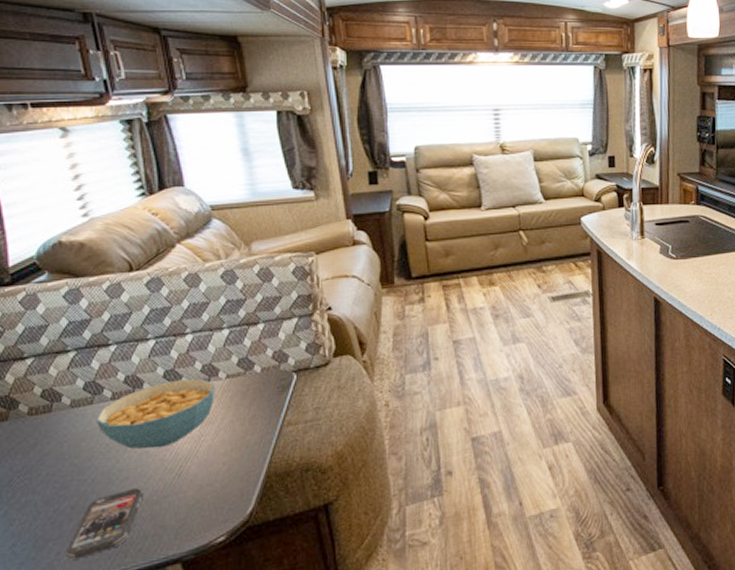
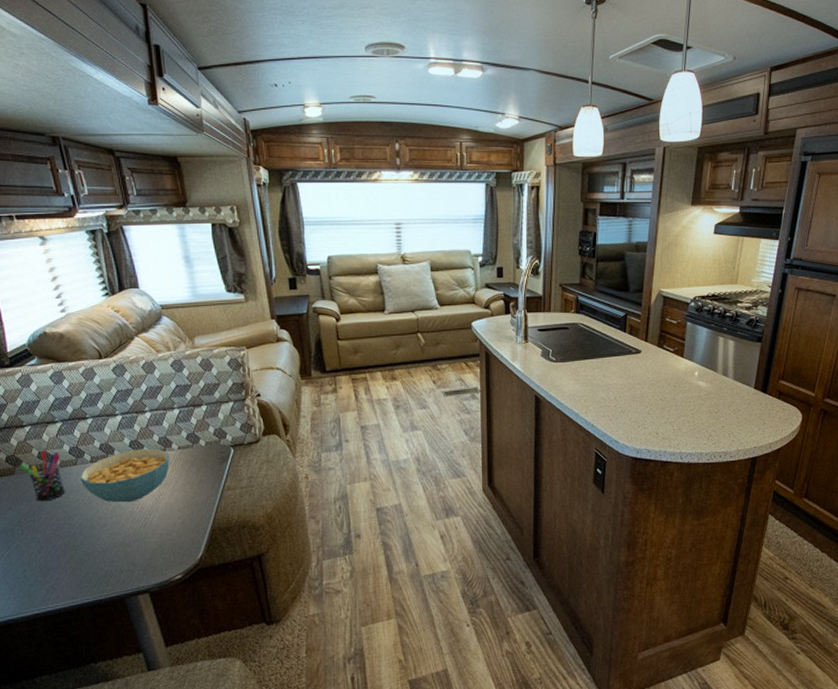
pen holder: none [15,387,76,454] -> present [19,450,66,502]
smartphone: present [65,488,143,560] -> none [62,533,118,585]

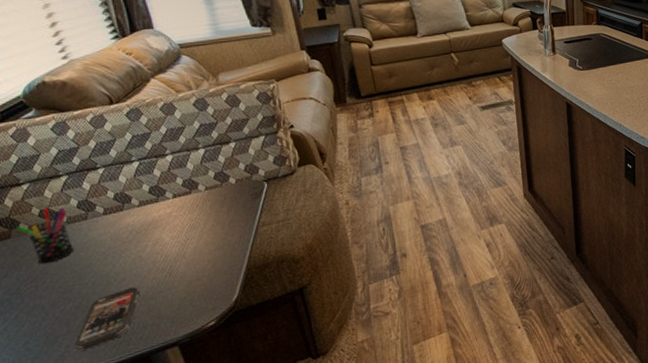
smartphone: none [62,533,118,585] -> present [74,287,140,351]
cereal bowl: present [80,448,170,503] -> none [91,191,197,255]

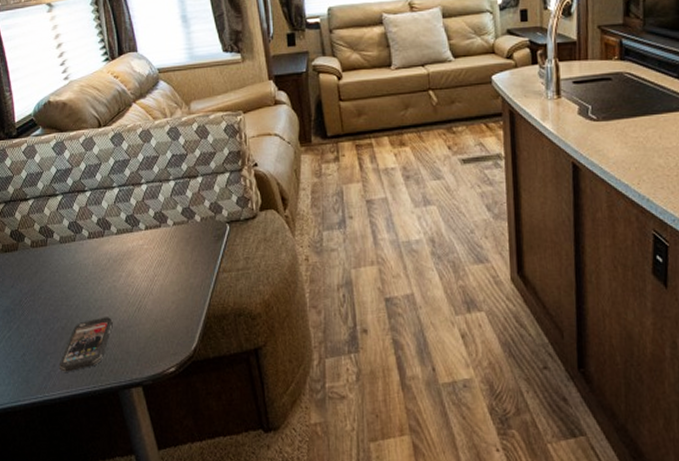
pen holder: present [16,207,75,265] -> none [22,225,64,280]

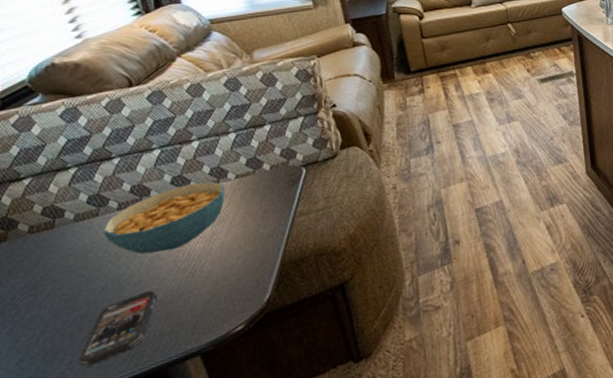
cereal bowl: none [78,224,165,284] -> present [102,181,225,254]

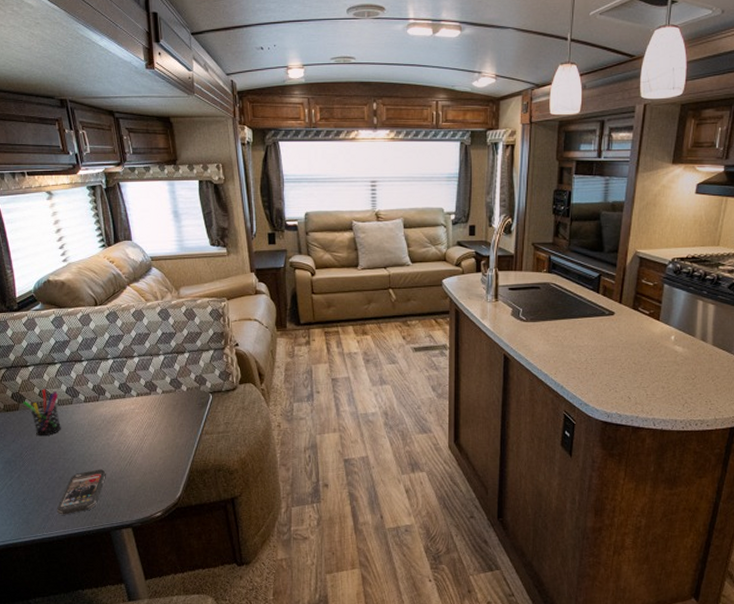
pen holder: none [14,204,83,269] -> present [23,389,62,437]
cereal bowl: present [102,181,225,254] -> none [74,391,154,441]

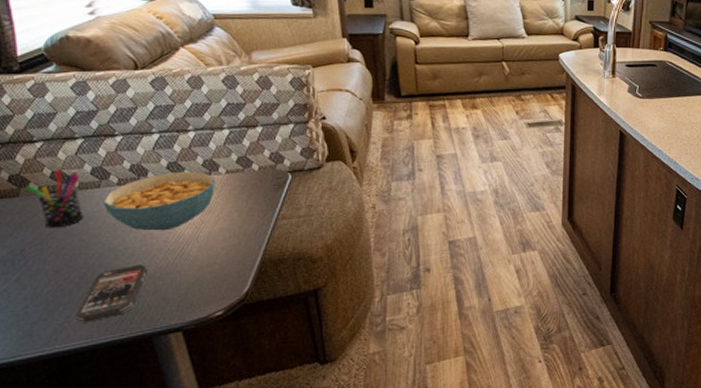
cereal bowl: none [74,391,154,441] -> present [103,171,215,231]

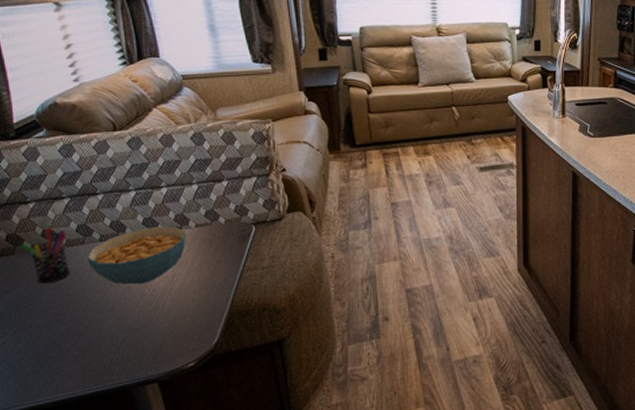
smartphone: present [74,264,147,323] -> none [63,317,126,374]

